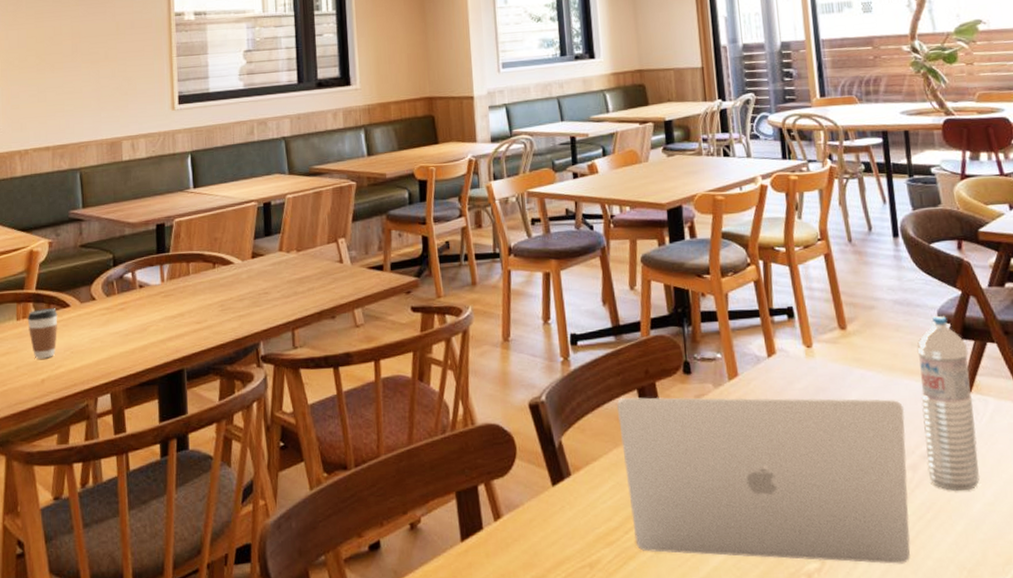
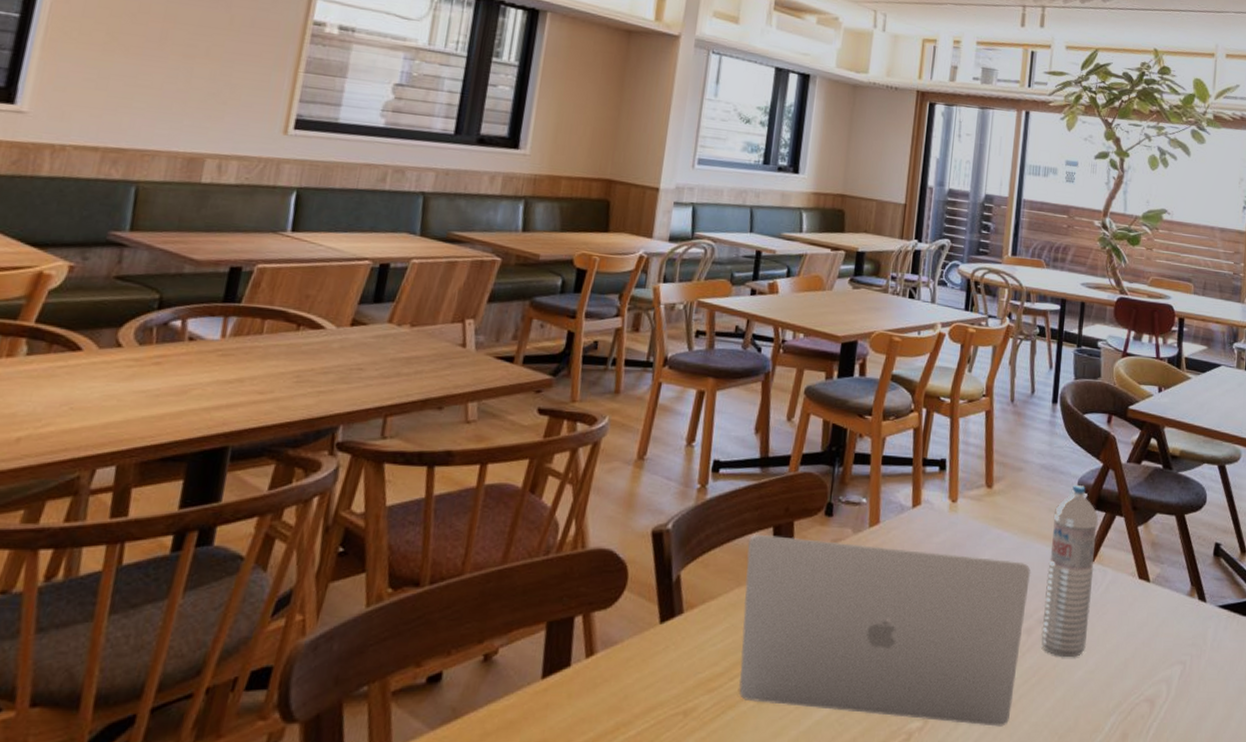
coffee cup: present [27,308,58,359] -> none [11,348,62,412]

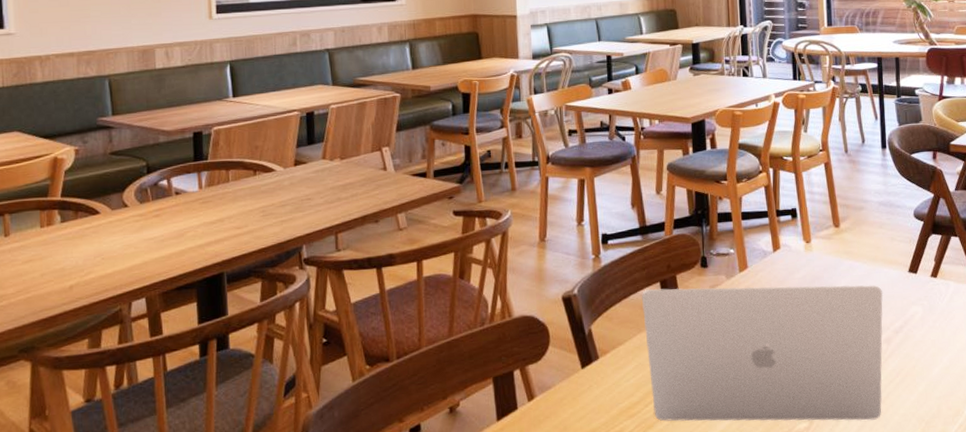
water bottle: present [1041,485,1099,658] -> none [896,215,940,359]

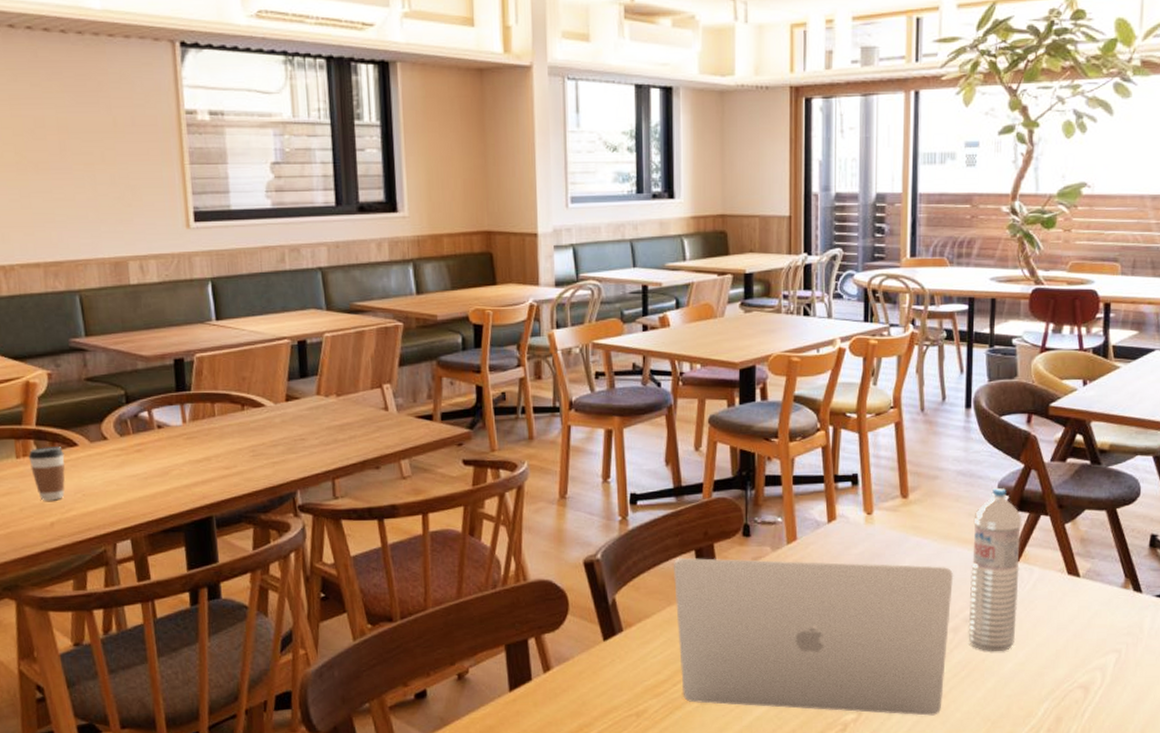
coffee cup: none [52,215,87,266] -> present [28,447,65,501]
water bottle: none [896,215,940,359] -> present [968,488,1022,652]

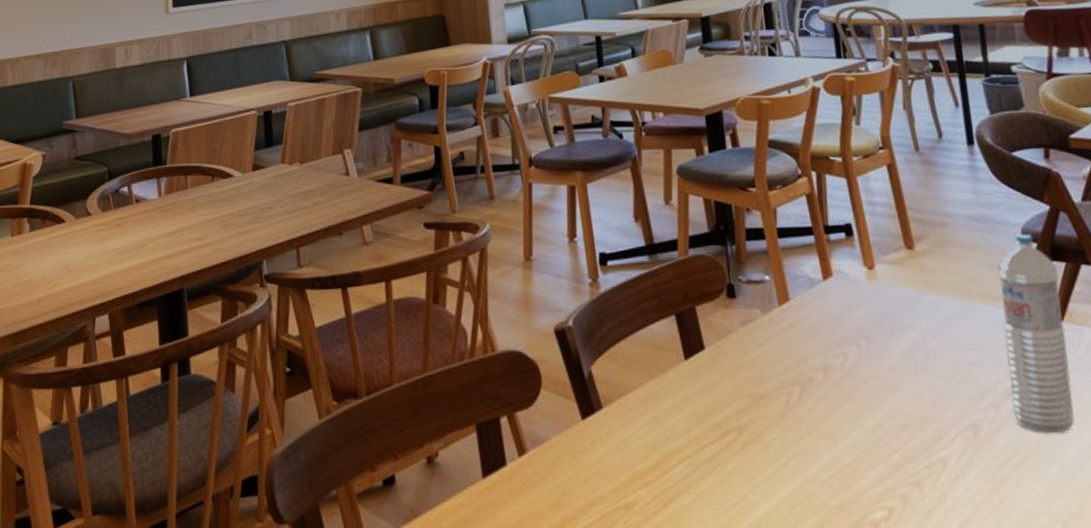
coffee cup: present [28,447,65,501] -> none [22,224,53,277]
laptop: present [674,558,954,716] -> none [653,323,994,514]

